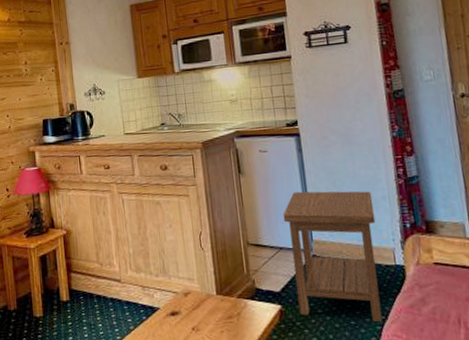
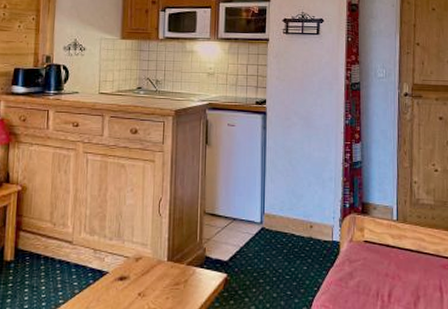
side table: present [283,191,383,323] -> none [240,166,321,294]

